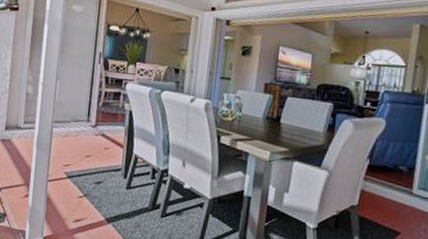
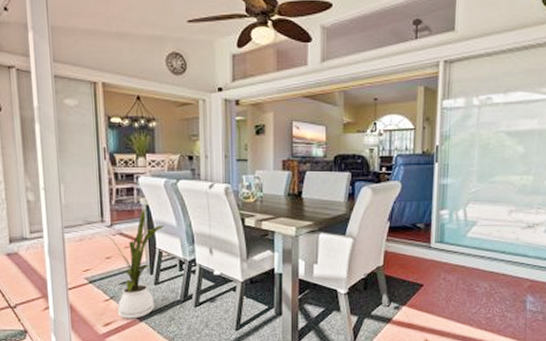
house plant: none [89,114,143,220] -> present [106,209,164,319]

